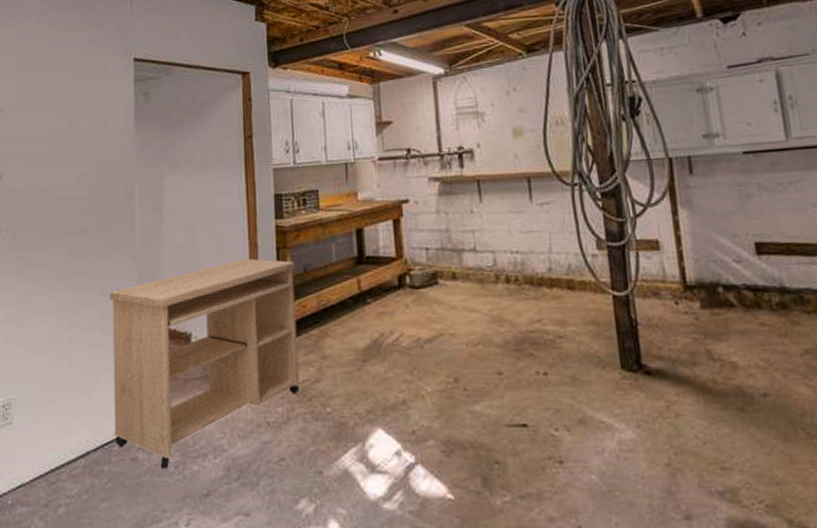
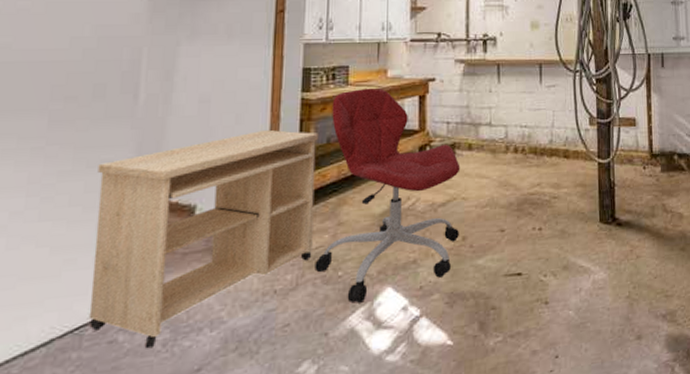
office chair: none [303,212,450,443] -> present [315,88,460,303]

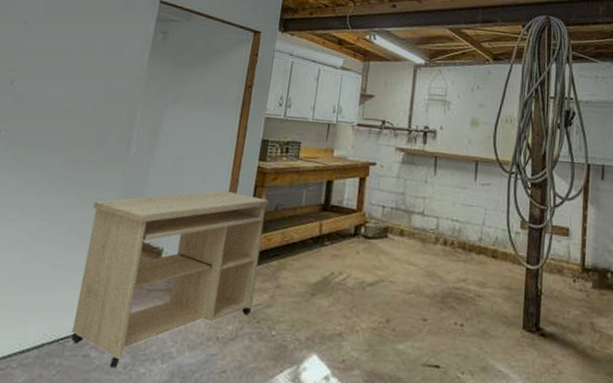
office chair: present [315,88,460,303] -> none [252,164,391,364]

